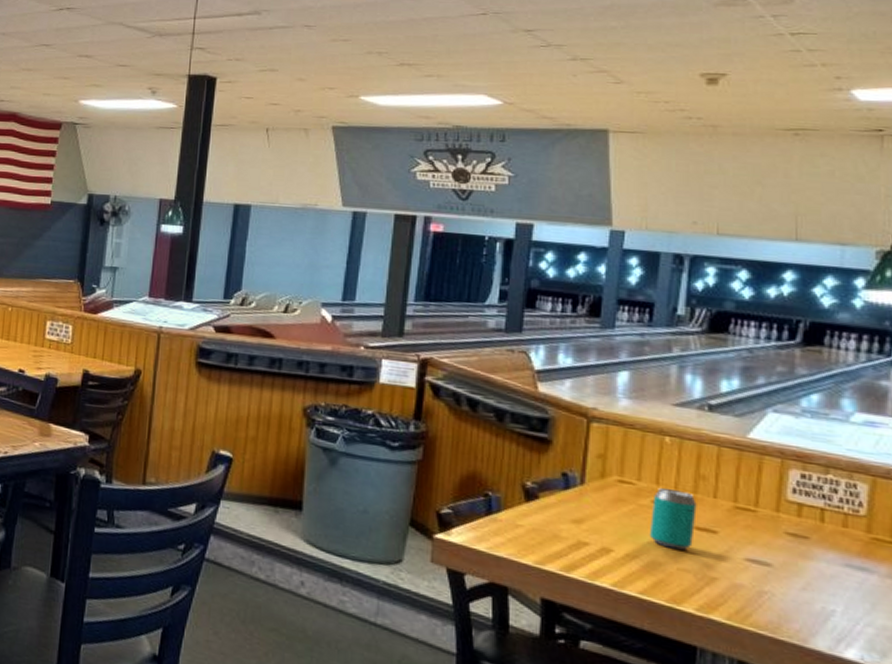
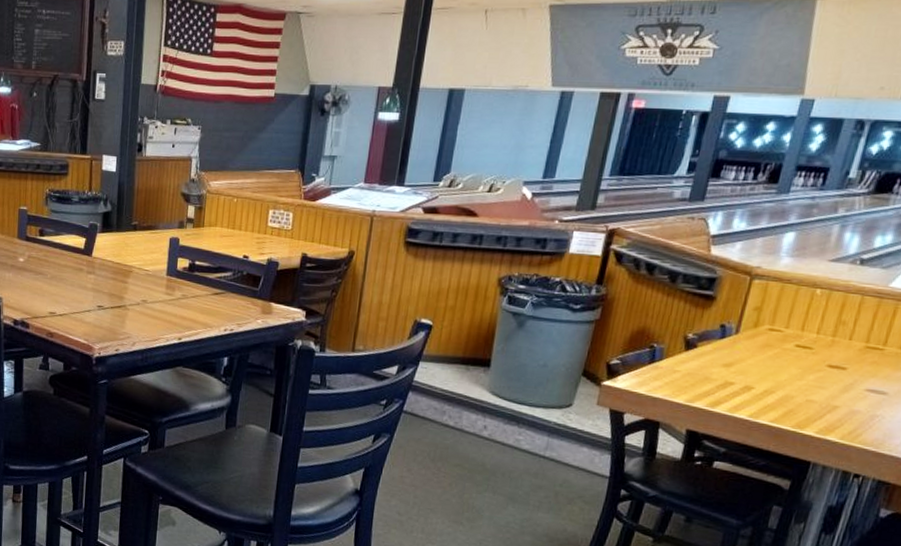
beverage can: present [649,487,697,550] -> none [787,333,834,385]

